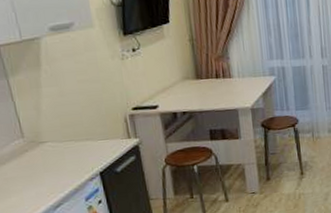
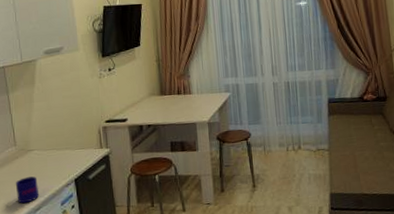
mug: none [27,171,59,201] -> present [15,176,40,204]

